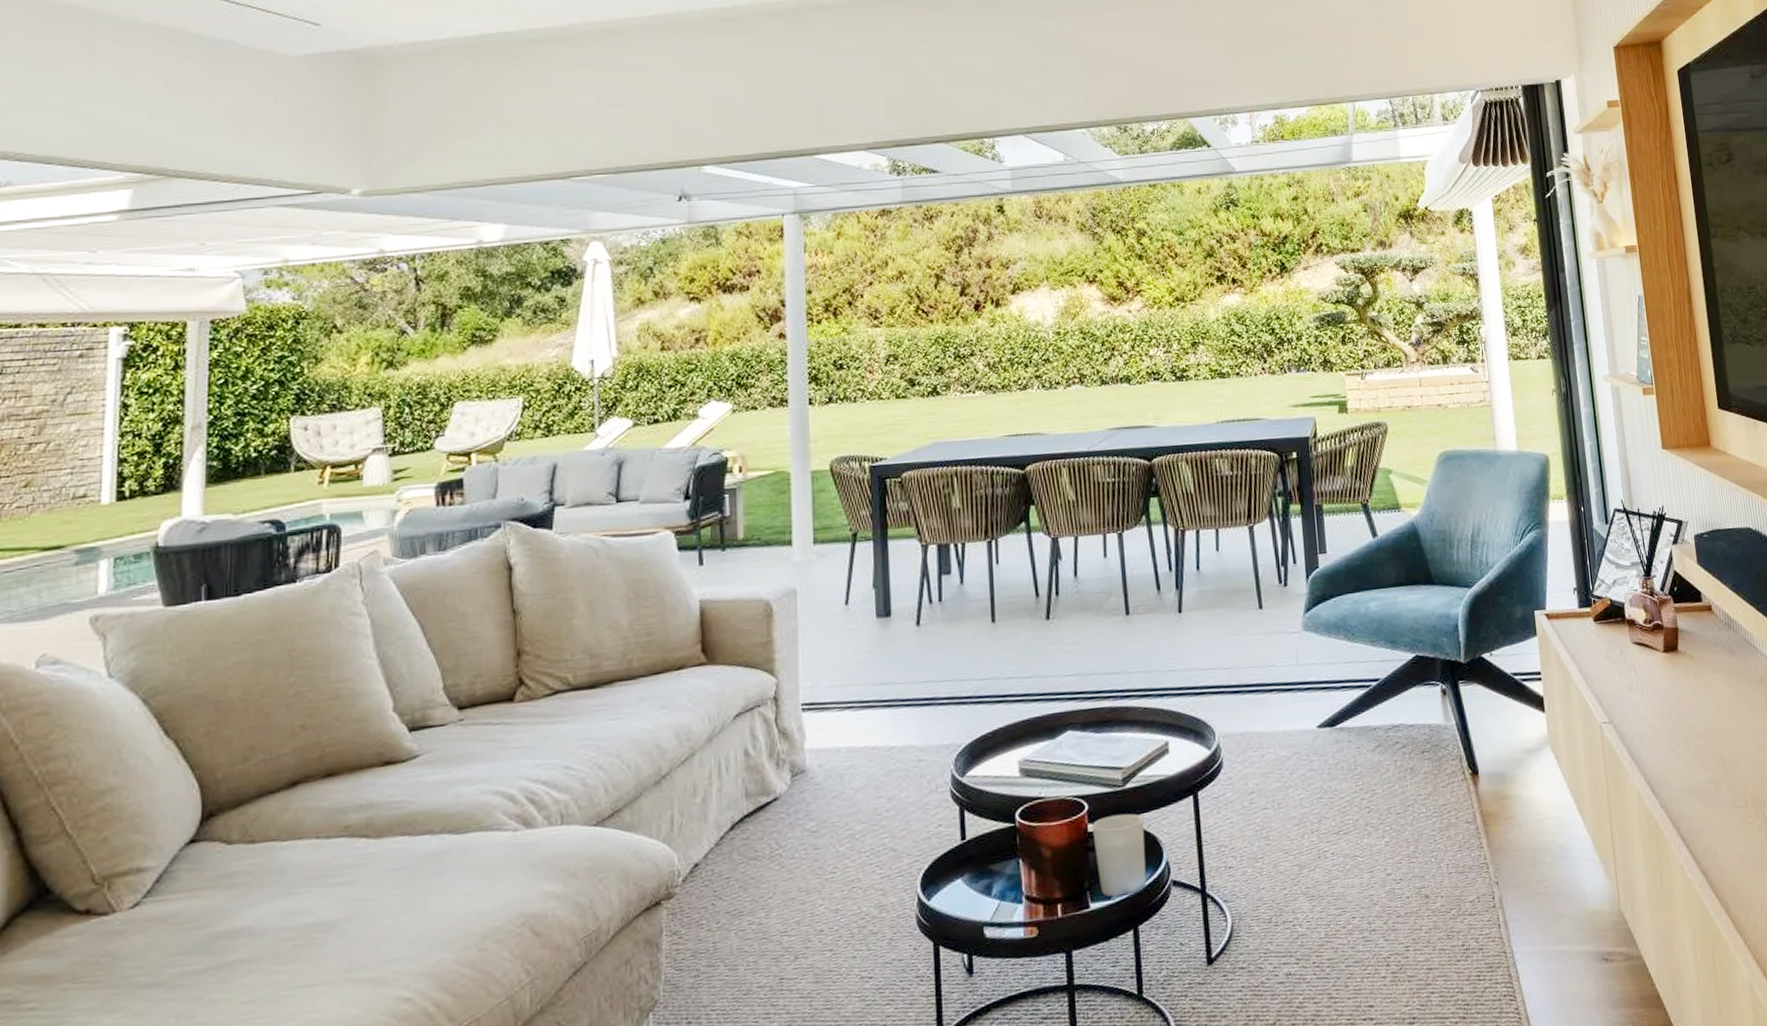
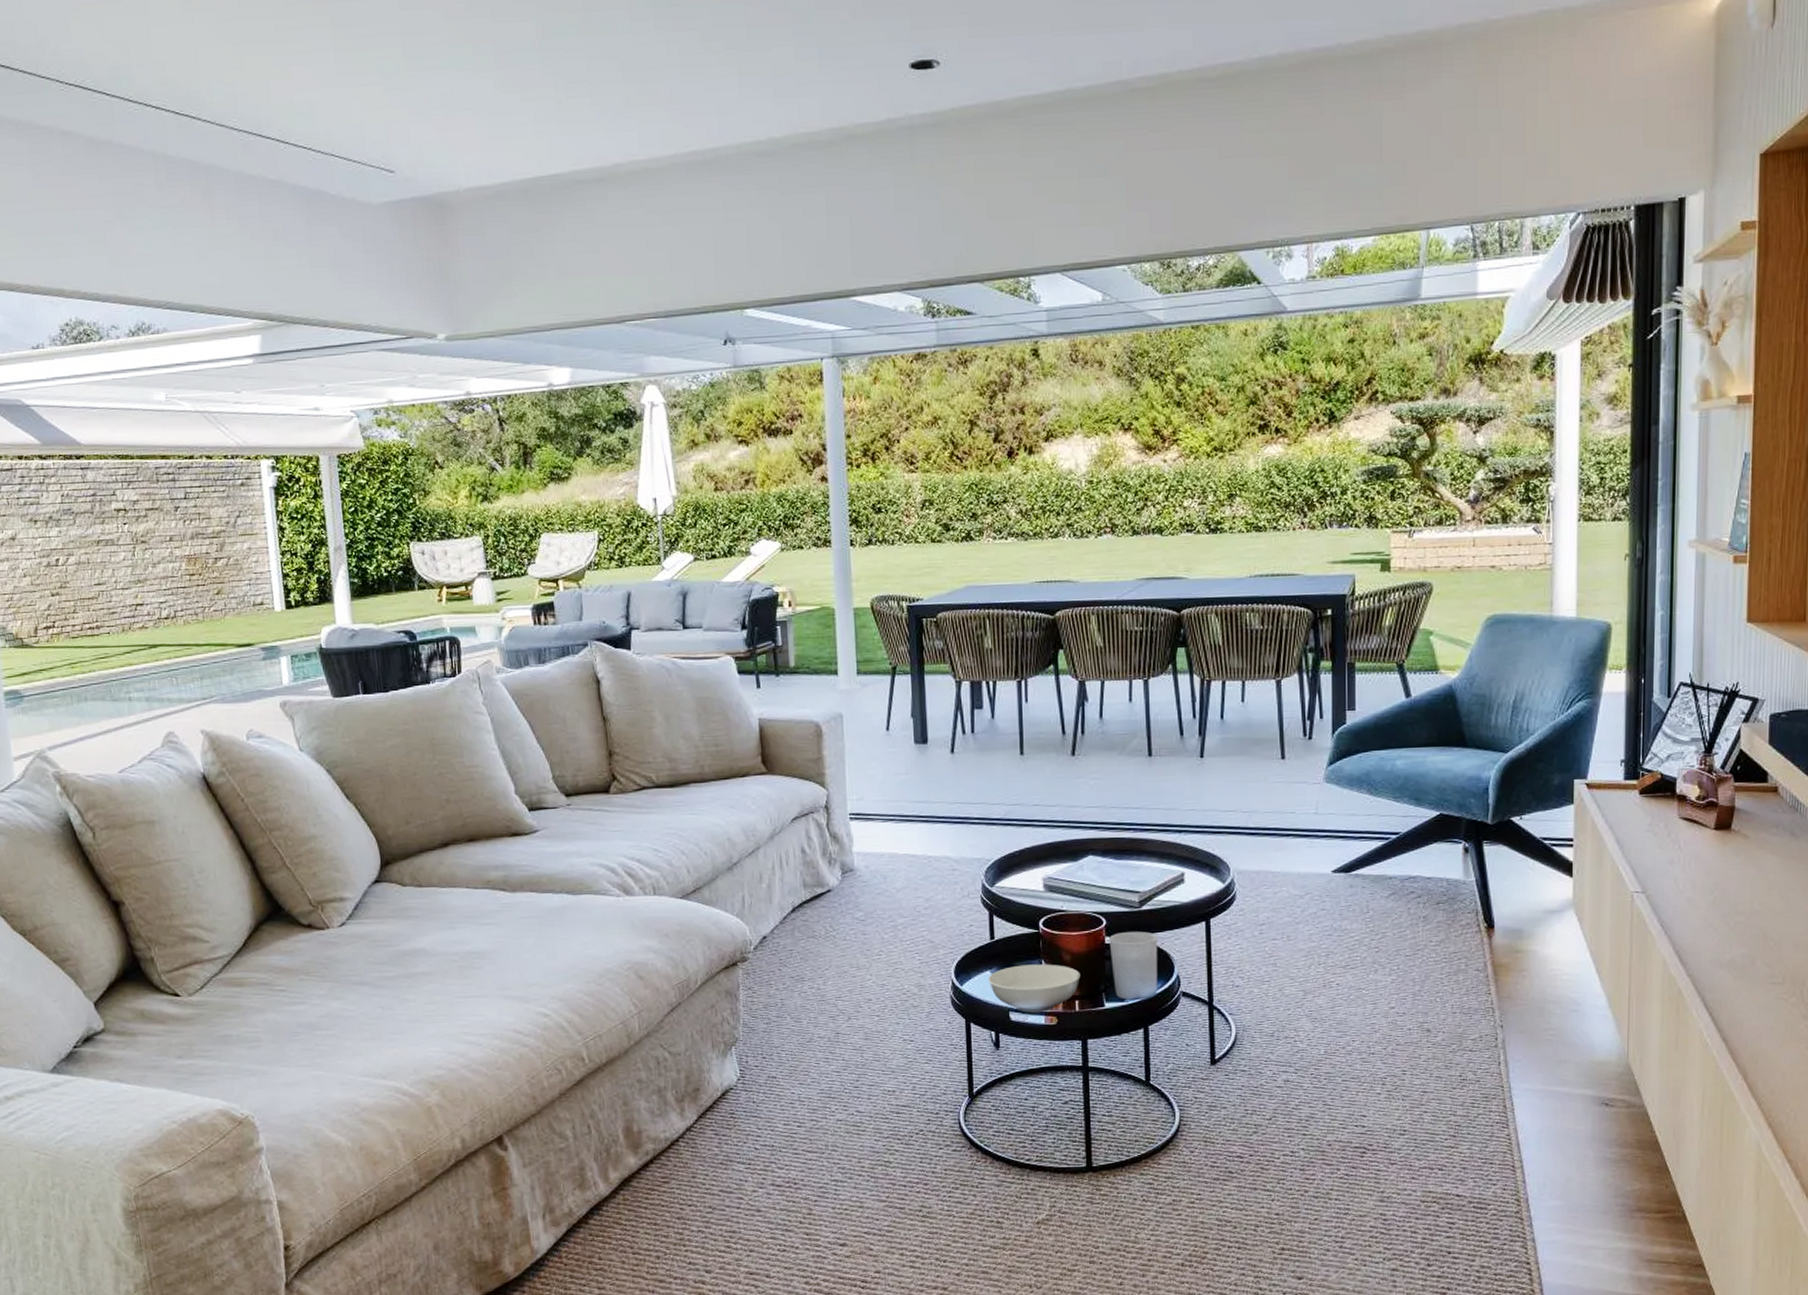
bowl: none [959,863,1062,926] -> present [988,964,1081,1012]

